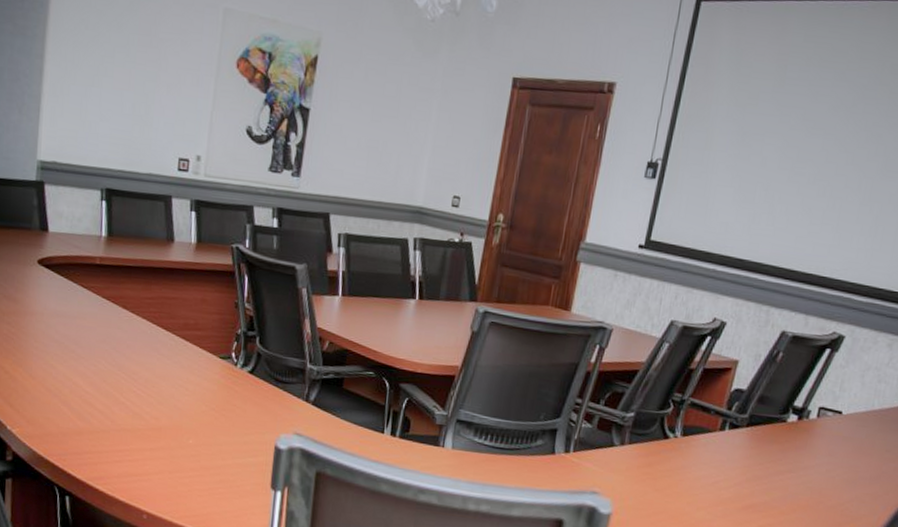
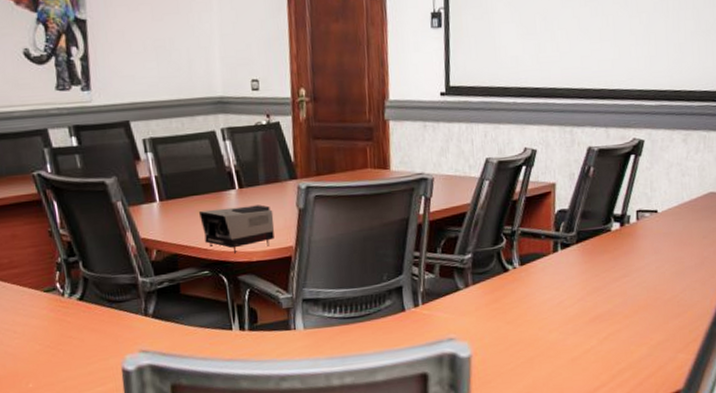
projector: none [375,313,447,361] -> present [198,204,275,254]

